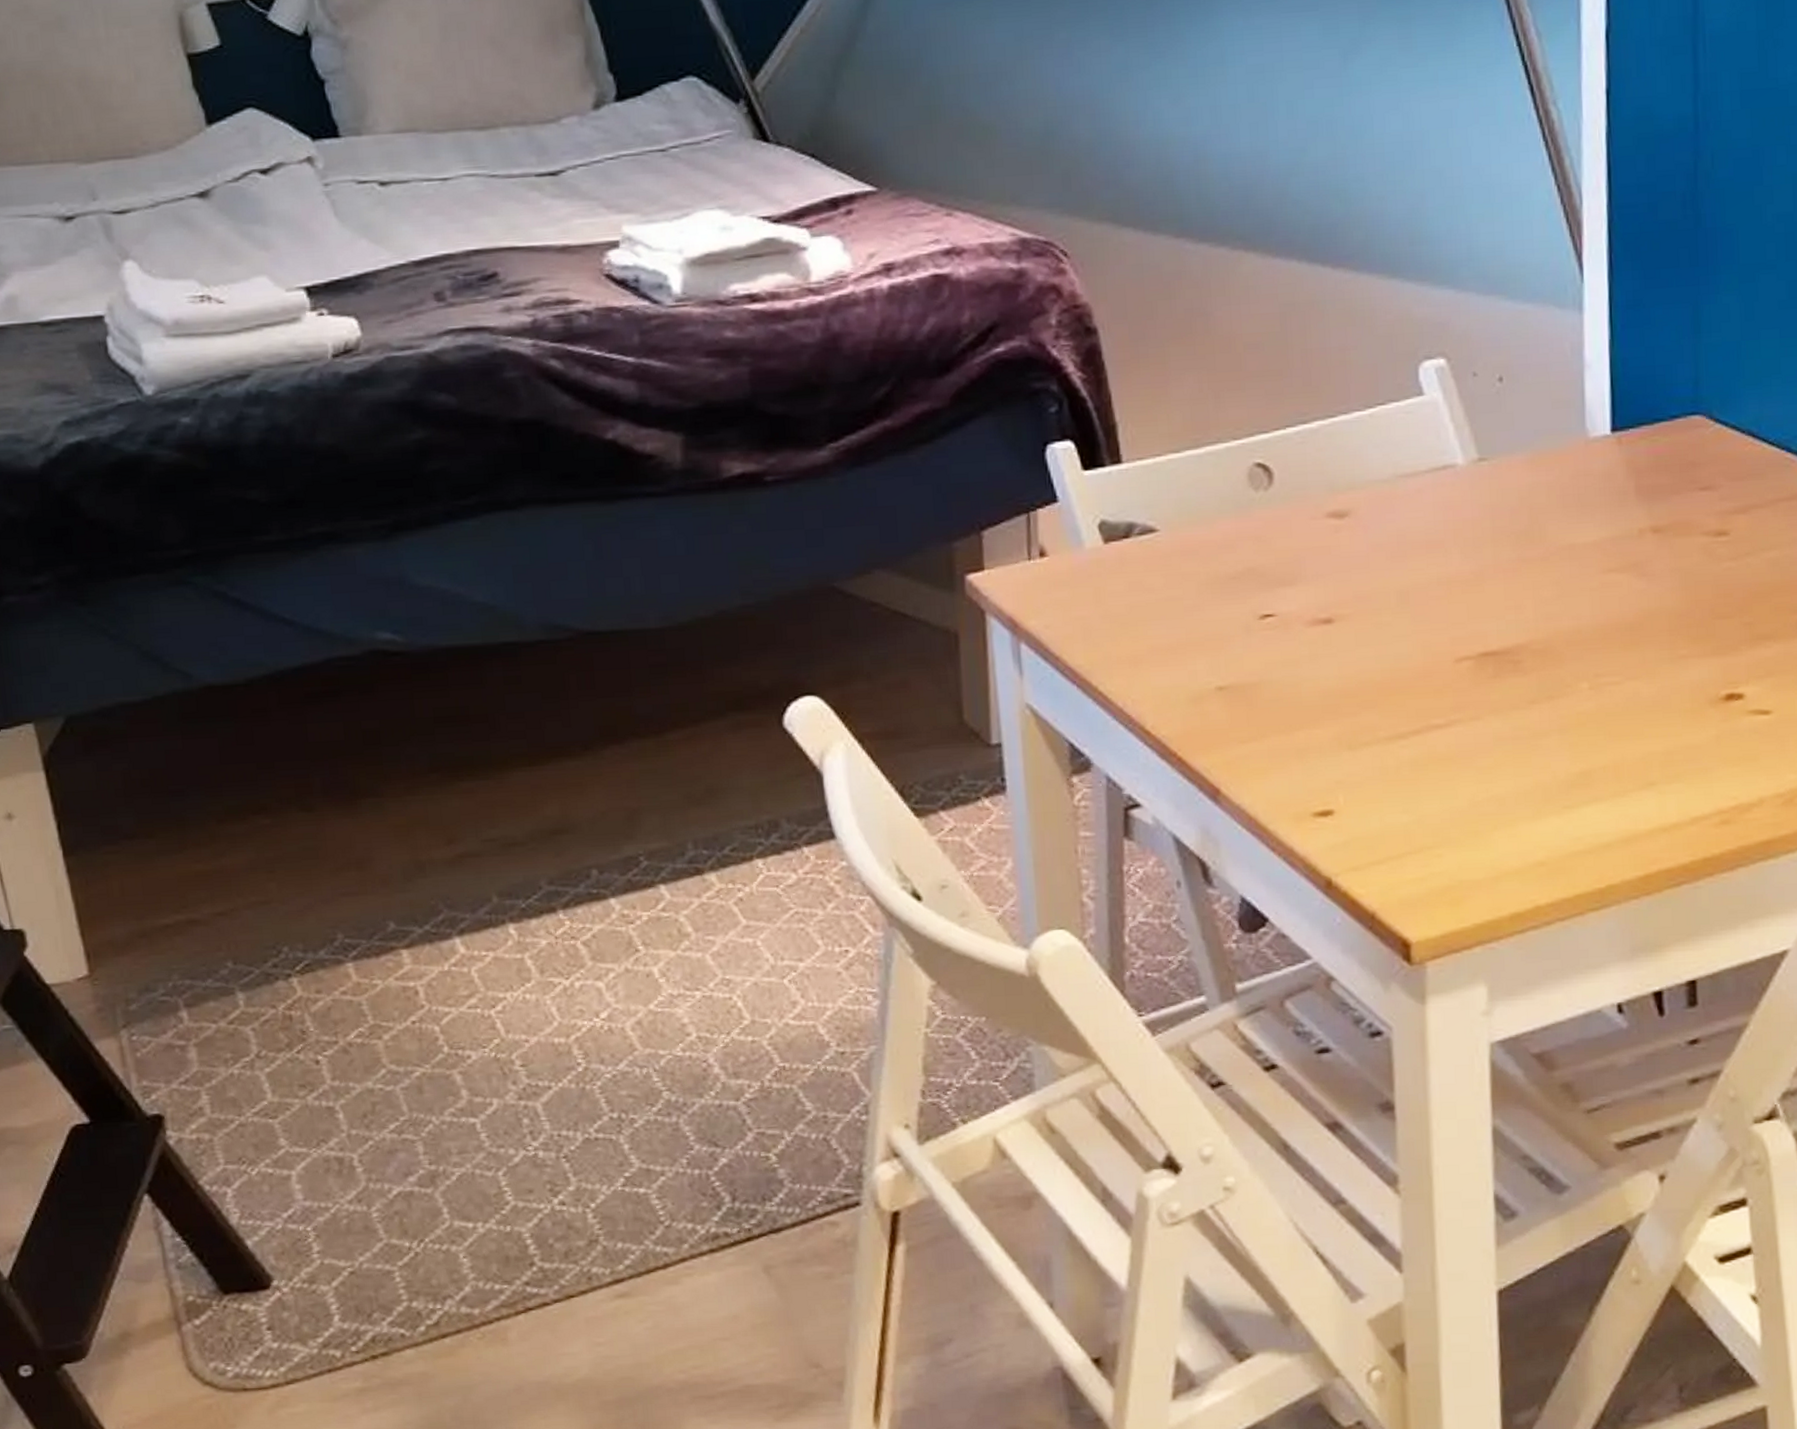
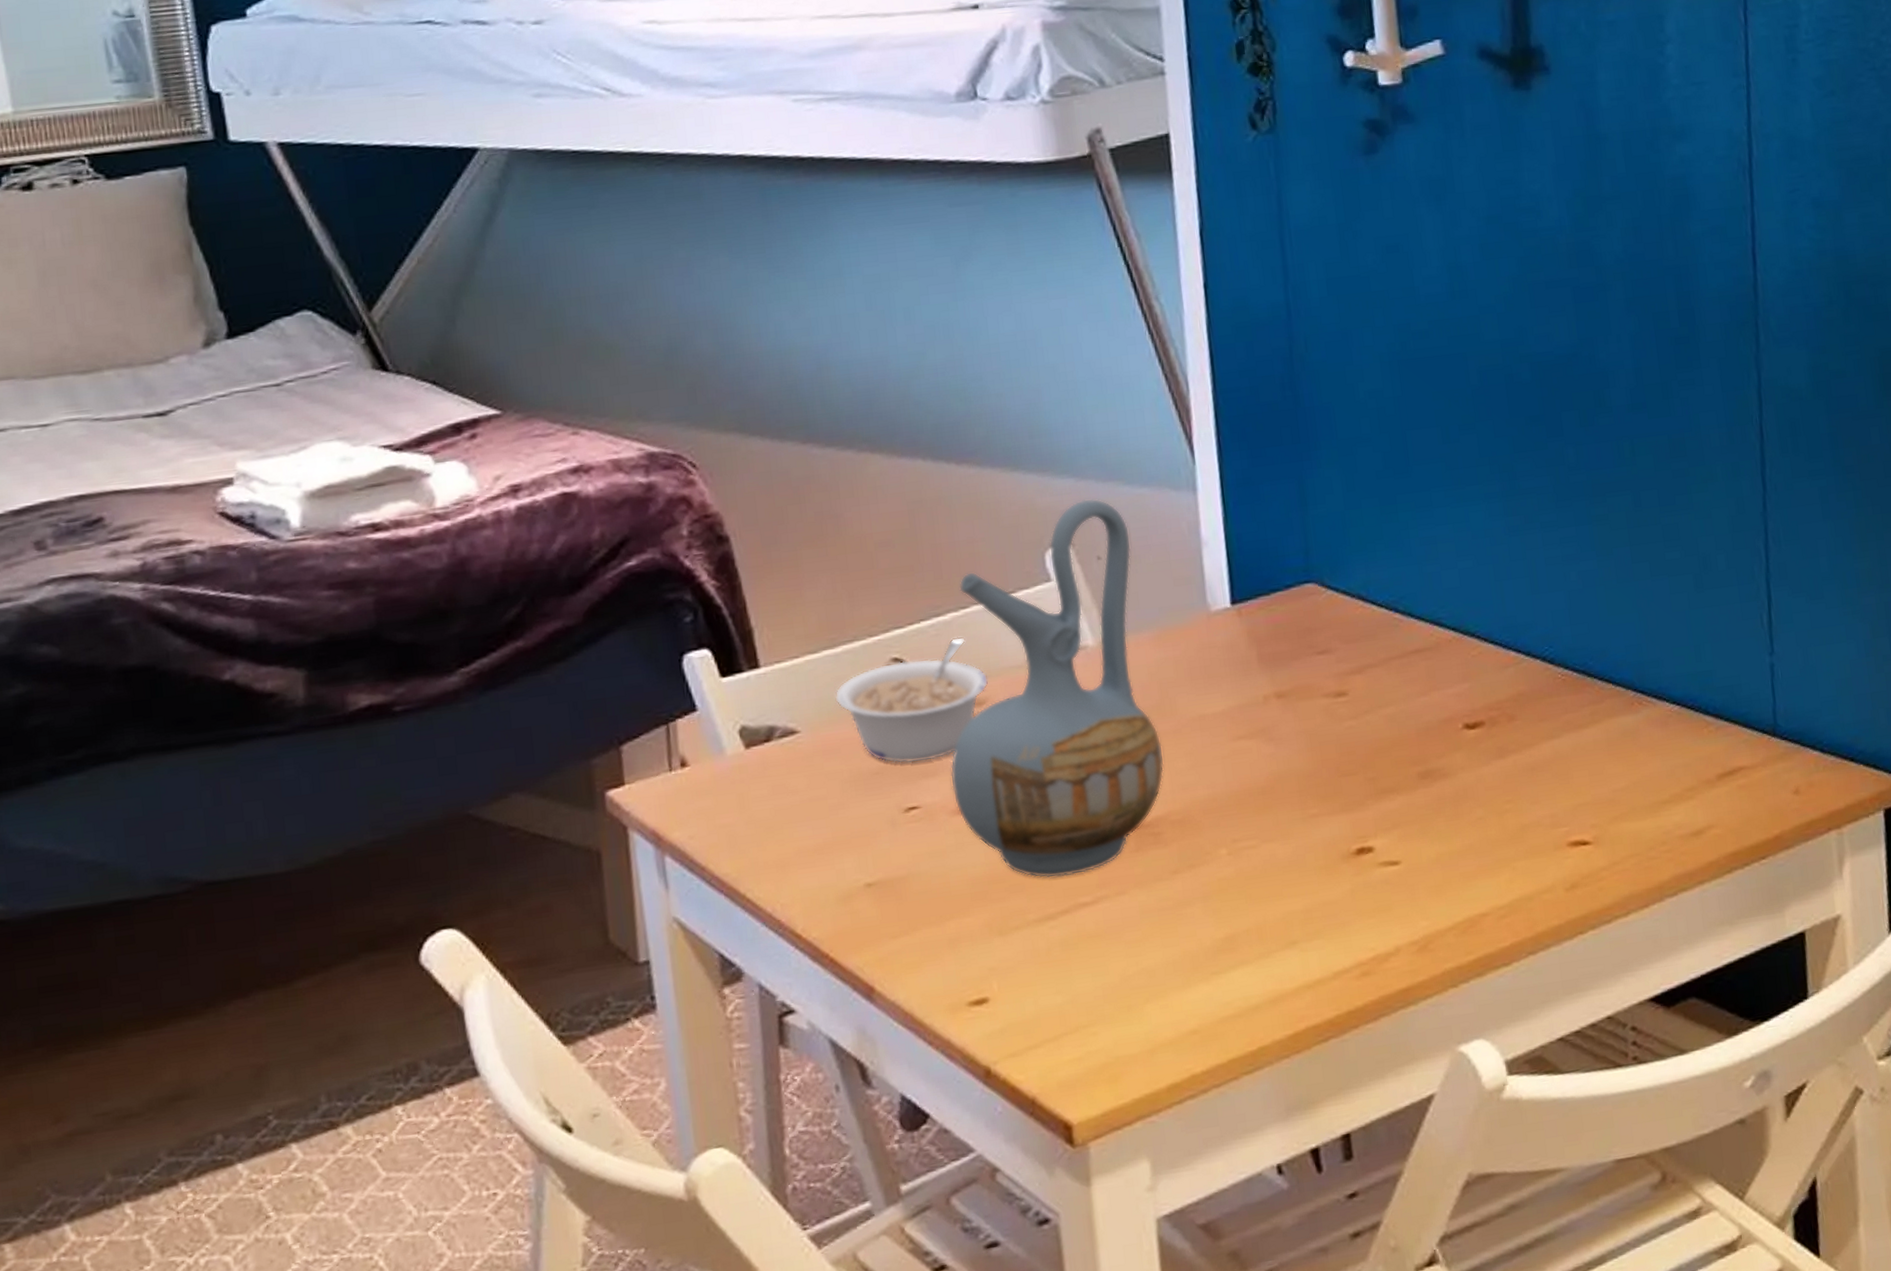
legume: none [1195,446,1353,571] -> present [835,636,989,764]
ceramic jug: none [1308,312,1530,698] -> present [950,498,1165,879]

